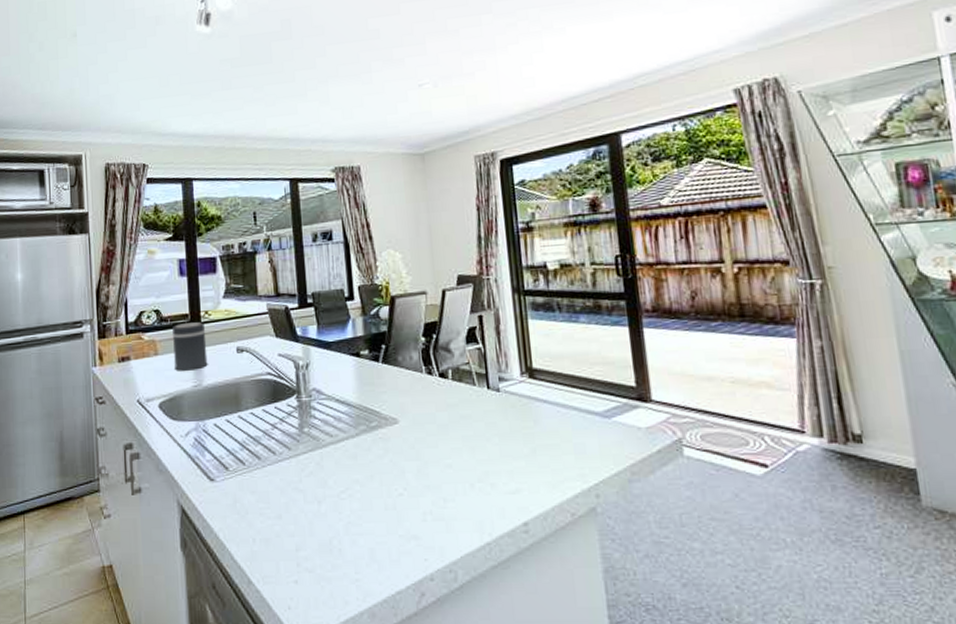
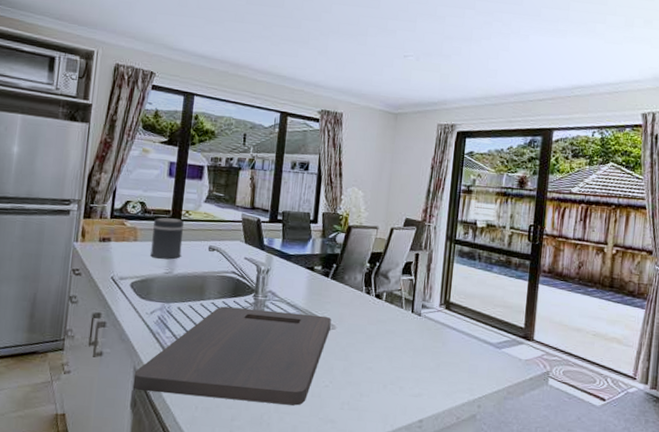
cutting board: none [178,409,393,528] -> present [132,306,331,406]

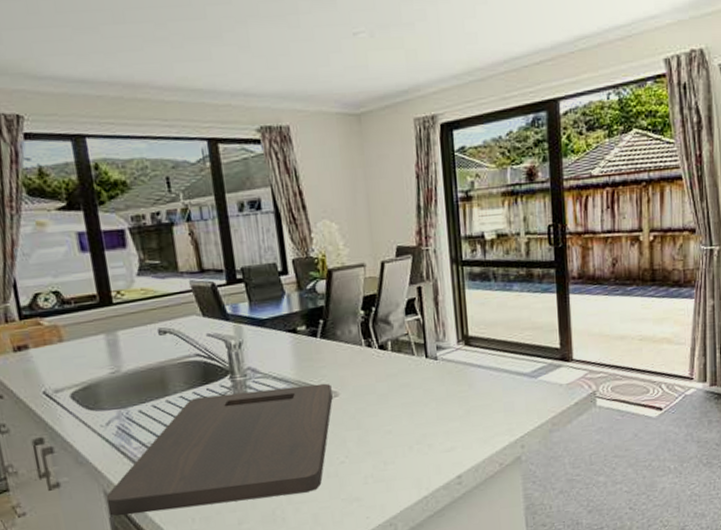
cylinder: present [150,217,184,260] -> none [78,303,126,359]

